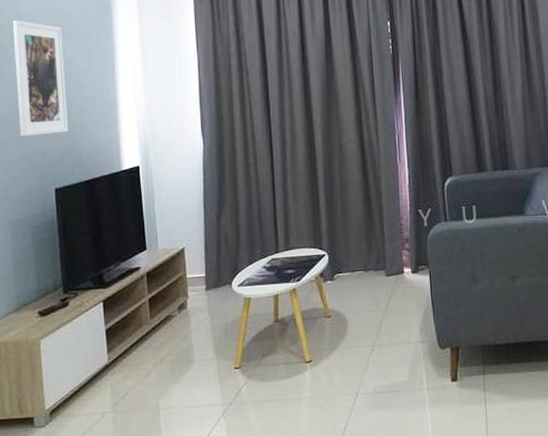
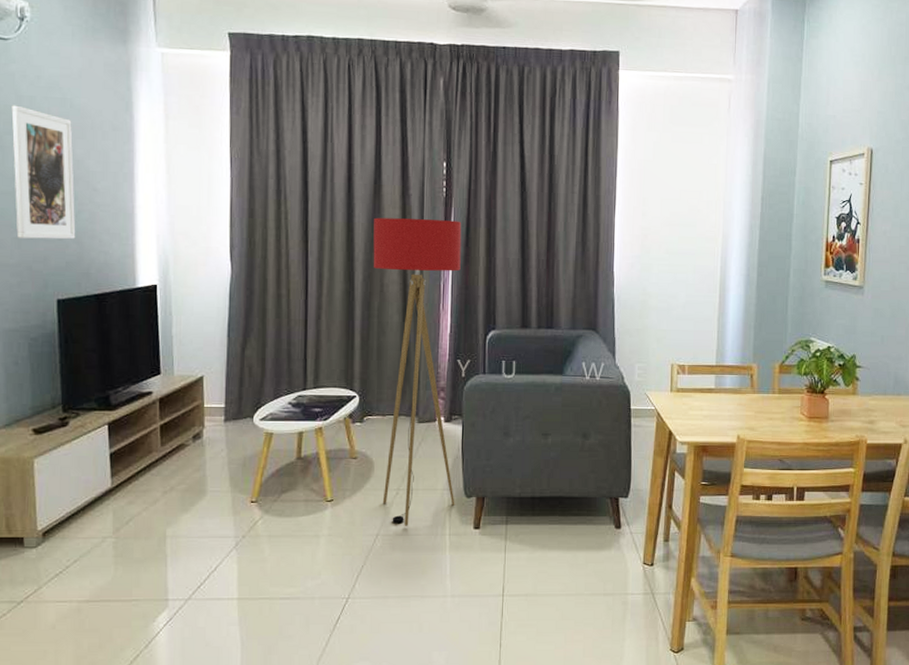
floor lamp: none [328,75,430,383] -> present [373,217,462,526]

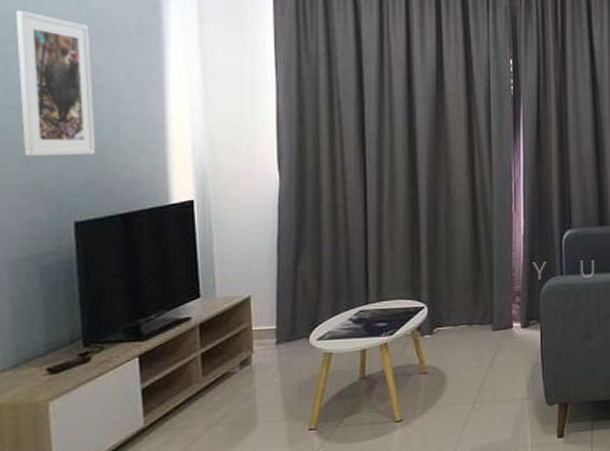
floor lamp: present [373,217,462,526] -> none [437,118,536,441]

